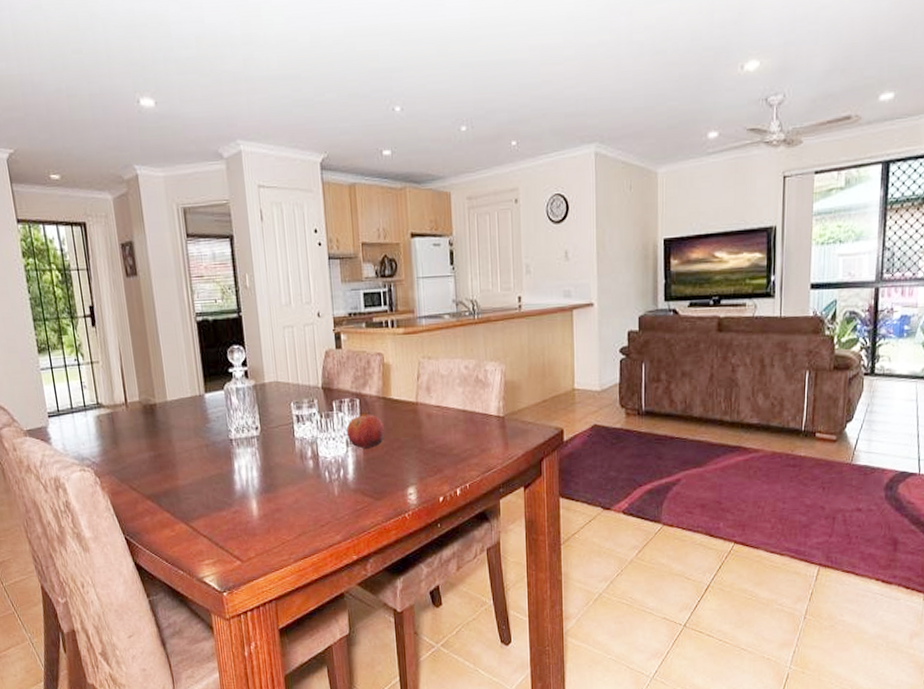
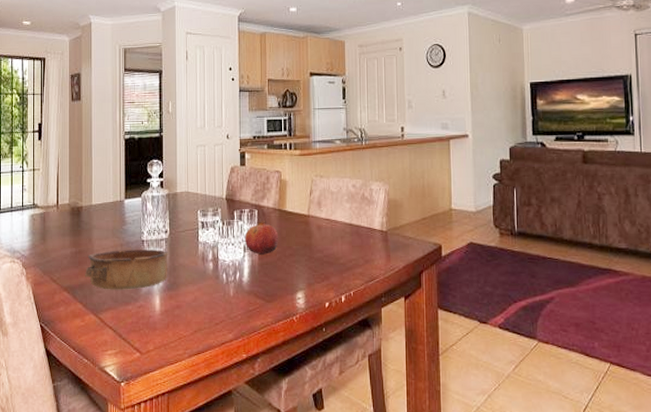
bowl: none [168,448,264,496] -> present [85,250,169,290]

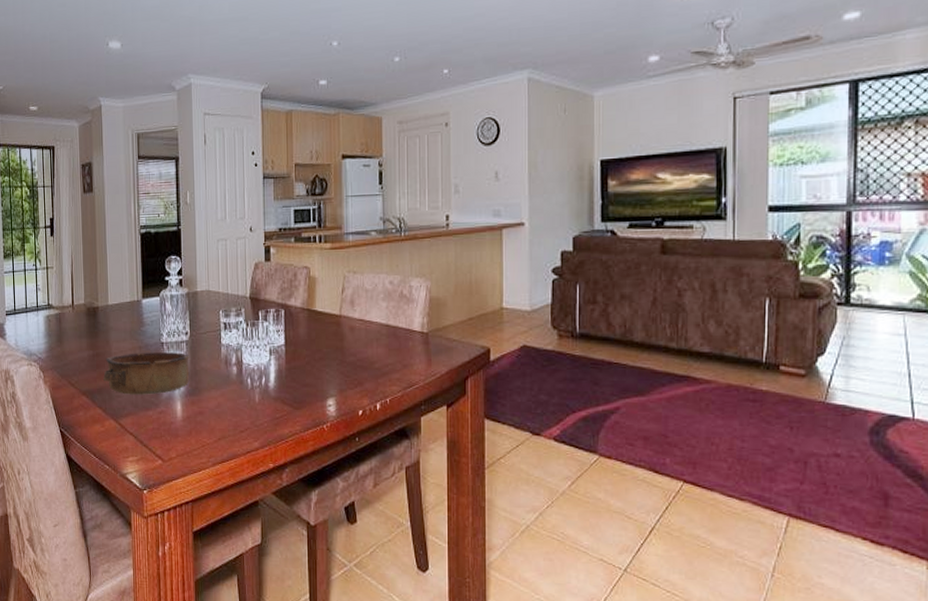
fruit: present [244,221,279,256] -> none [270,321,308,359]

